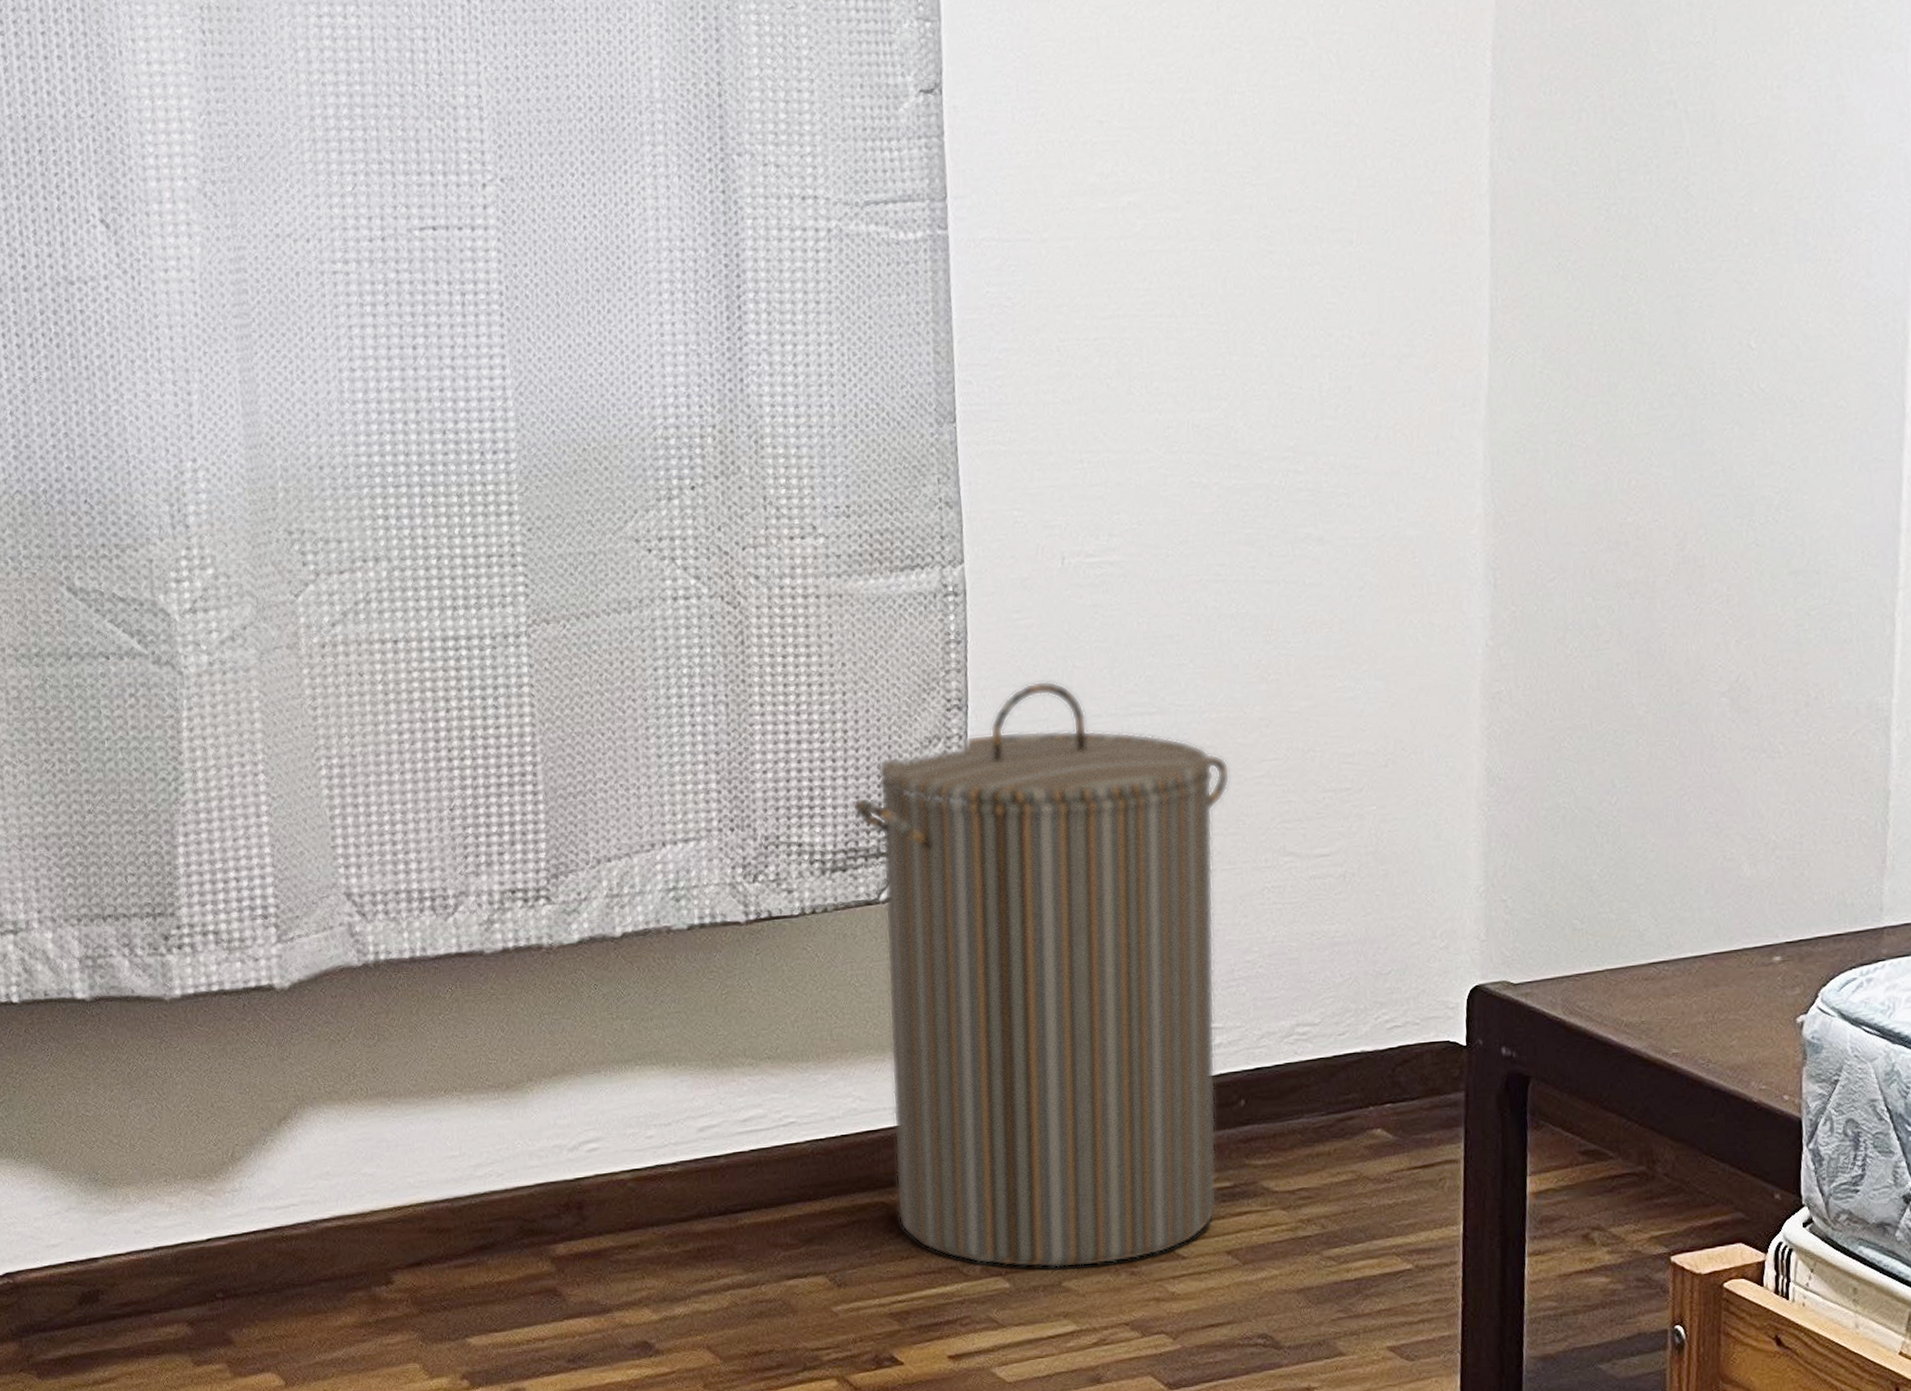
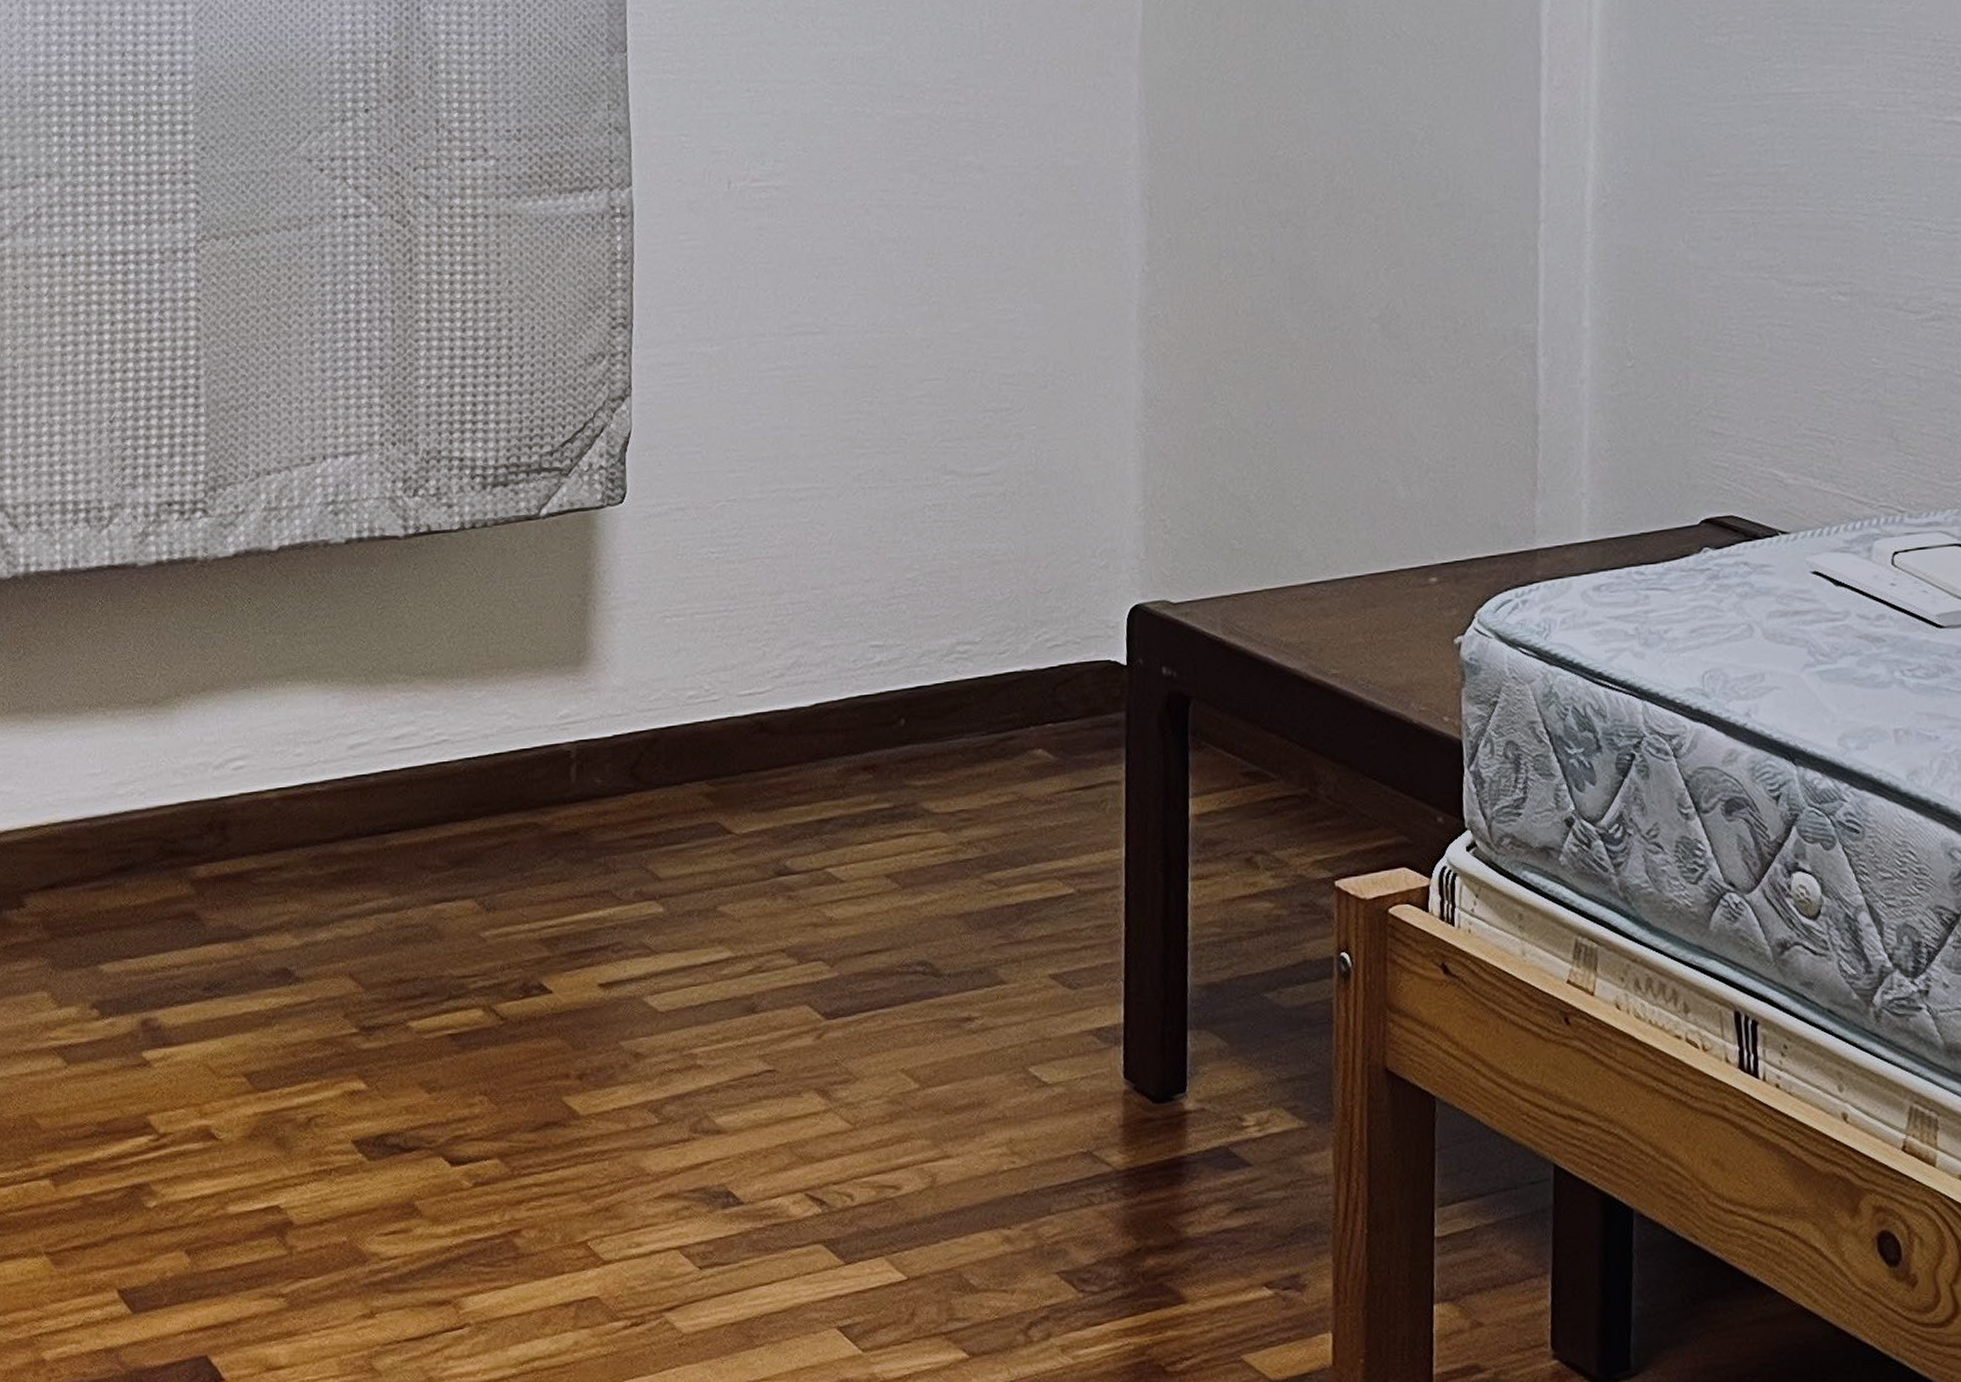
laundry hamper: present [852,680,1230,1269] -> none [515,300,892,892]

